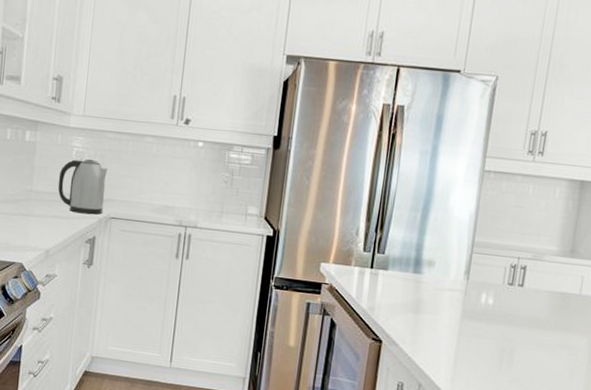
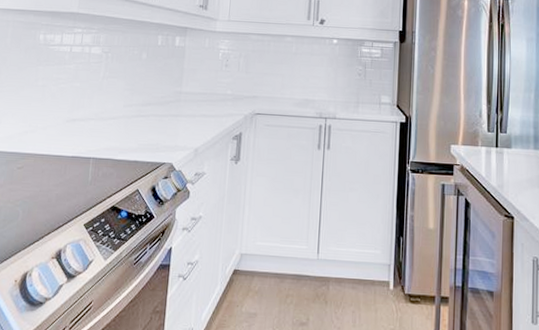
kettle: present [57,158,108,215] -> none [205,59,252,112]

